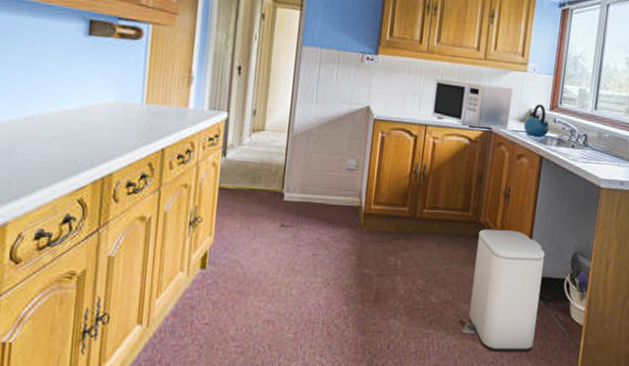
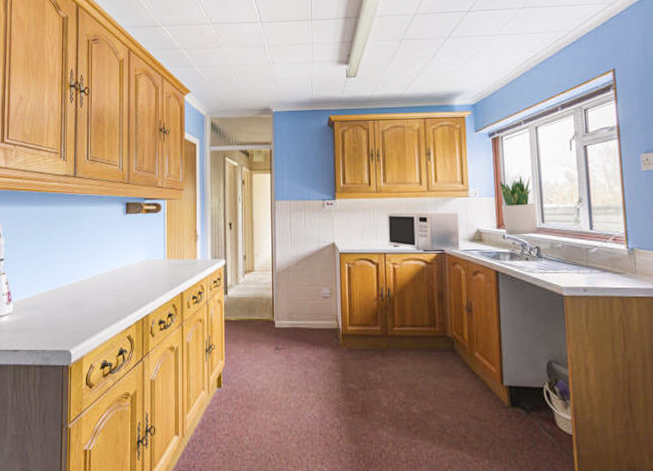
pedal bin: present [457,229,545,353] -> none [441,343,523,463]
kettle: present [523,104,550,137] -> none [474,224,500,253]
planter: none [557,56,593,121] -> present [499,176,538,234]

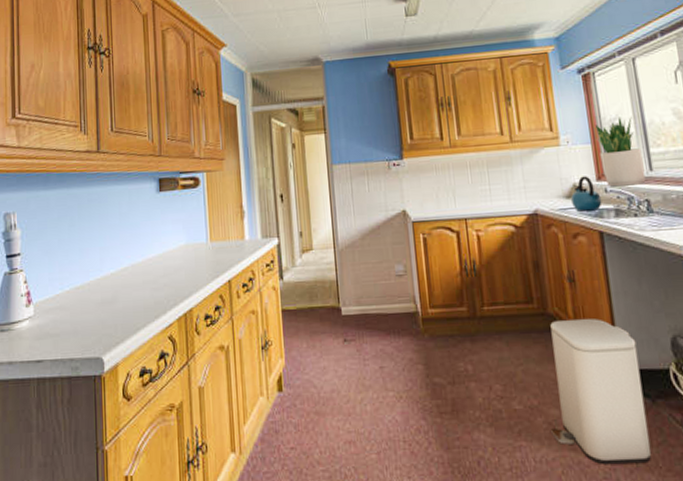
microwave: present [386,211,460,251] -> none [464,165,555,213]
pedal bin: none [441,343,523,463] -> present [550,319,652,465]
kettle: none [474,224,500,253] -> present [570,176,602,212]

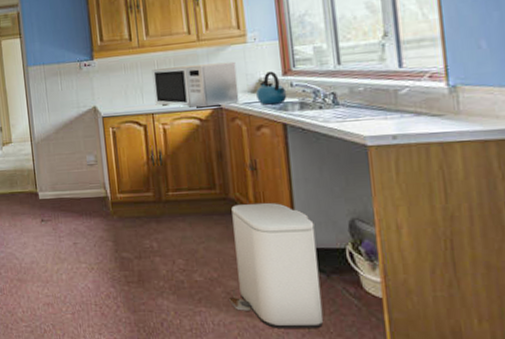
microwave: none [464,165,555,213] -> present [152,61,240,108]
planter: present [596,116,646,187] -> none [284,11,333,81]

